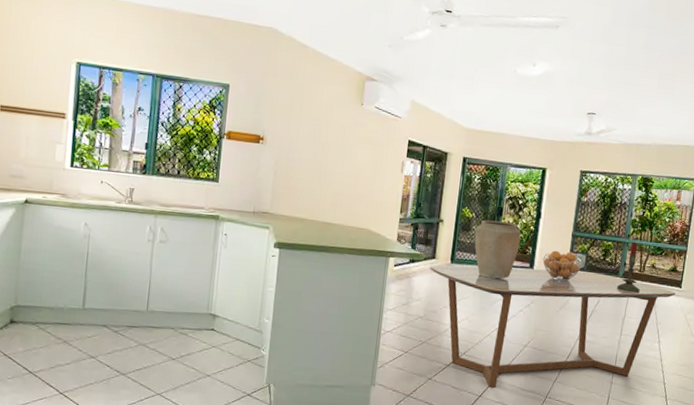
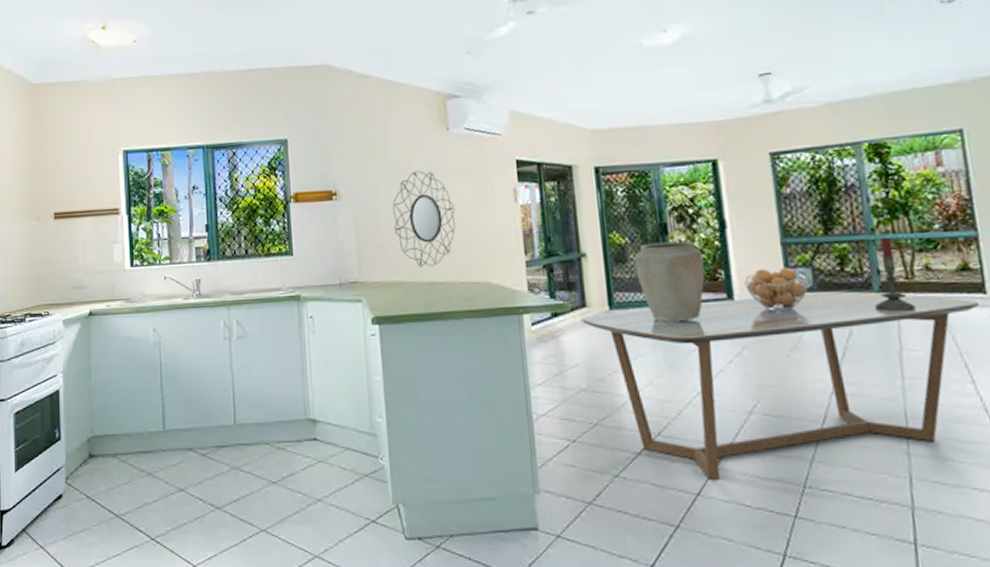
home mirror: none [305,133,356,211] -> present [393,171,455,267]

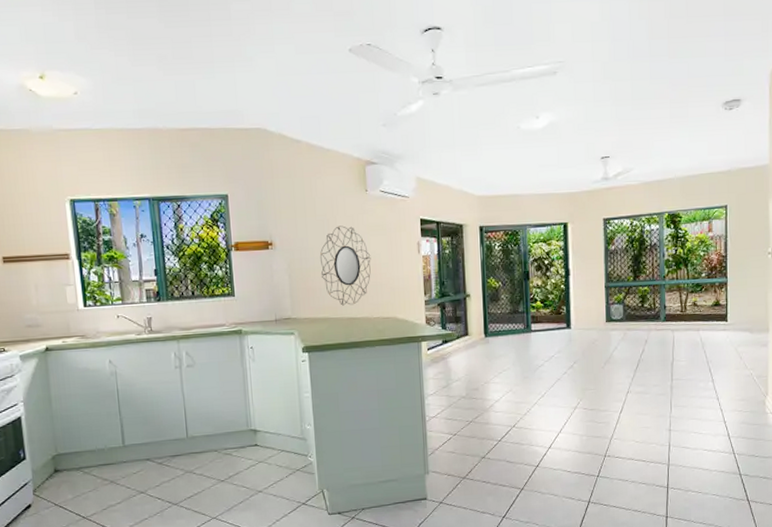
dining table: present [581,291,979,480] -> none [464,321,722,456]
vase: present [634,241,705,323] -> none [505,285,553,346]
fruit basket: present [744,267,810,311] -> none [579,304,621,336]
candle: present [875,237,916,312] -> none [660,282,684,335]

